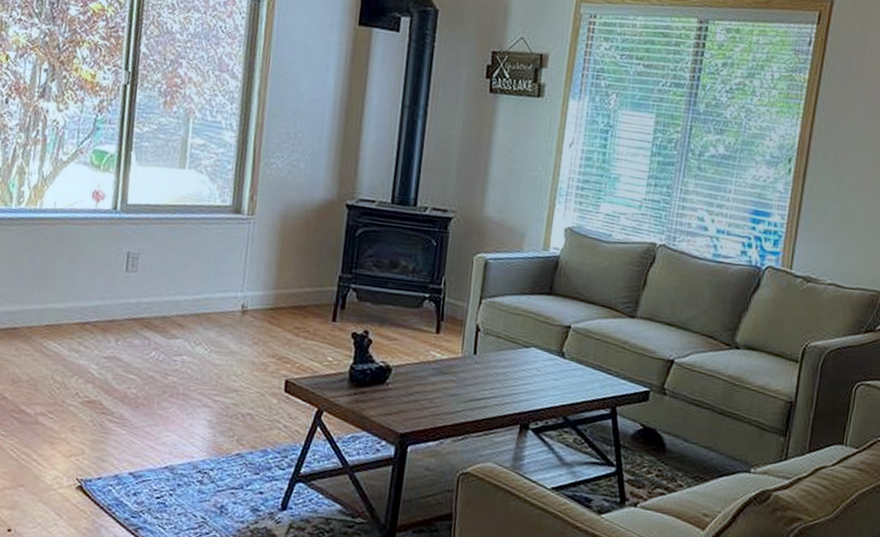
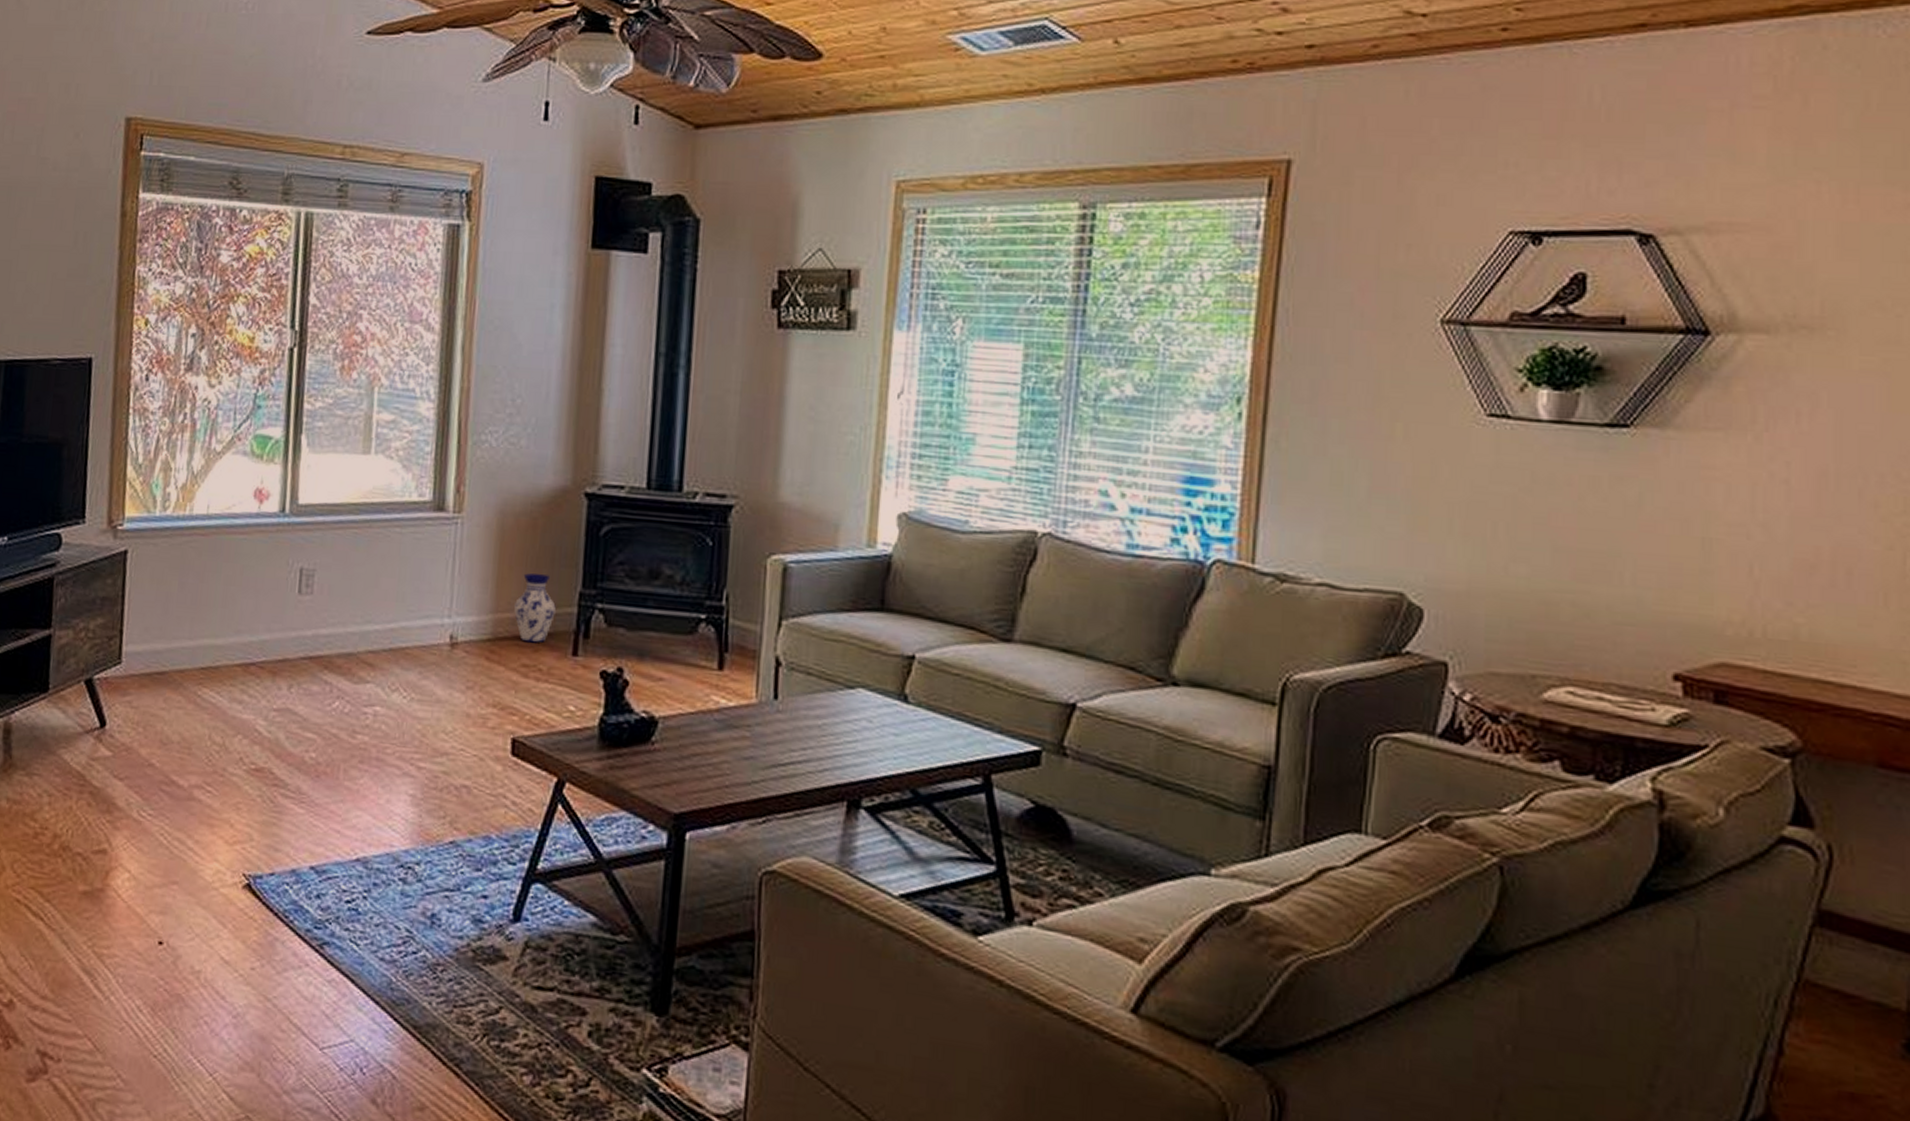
vase: none [290,261,322,312] -> present [514,573,556,643]

